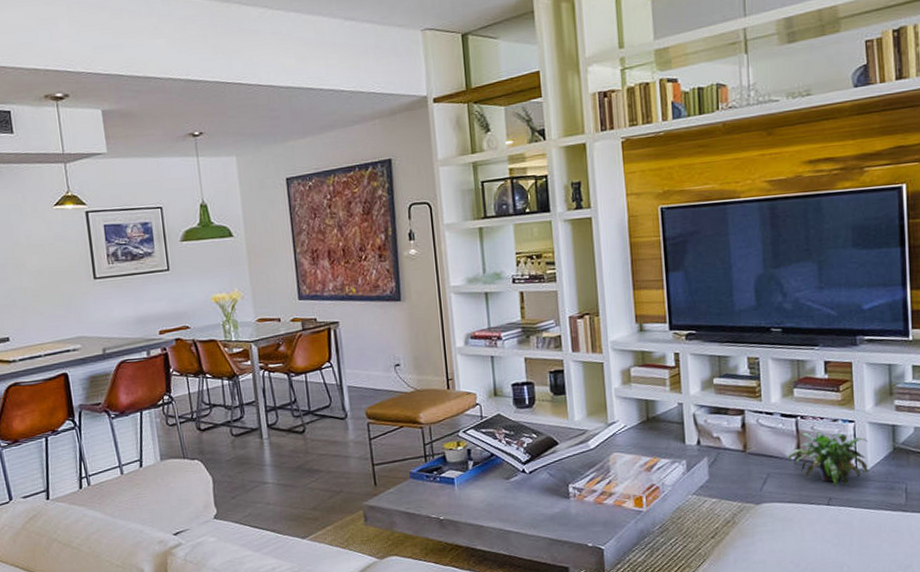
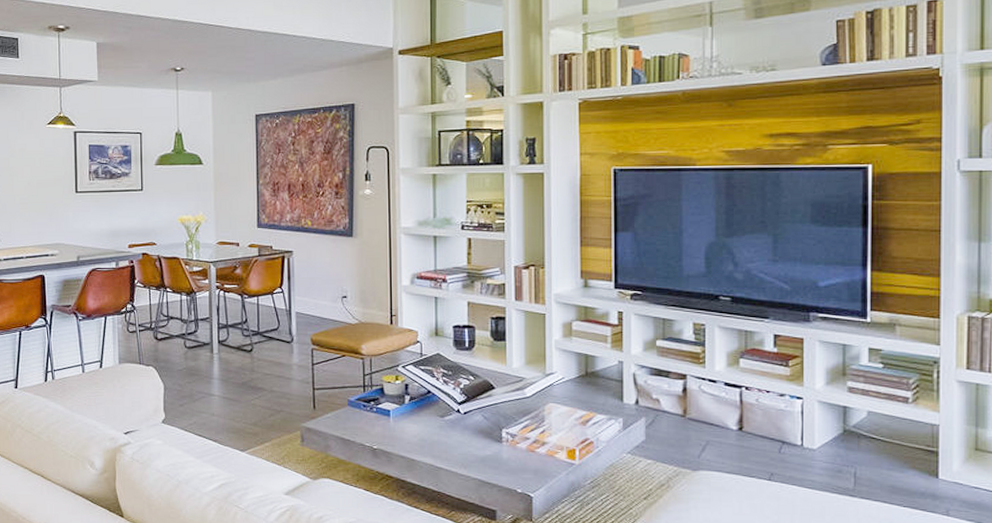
potted plant: present [787,432,868,486] -> none [729,404,816,462]

